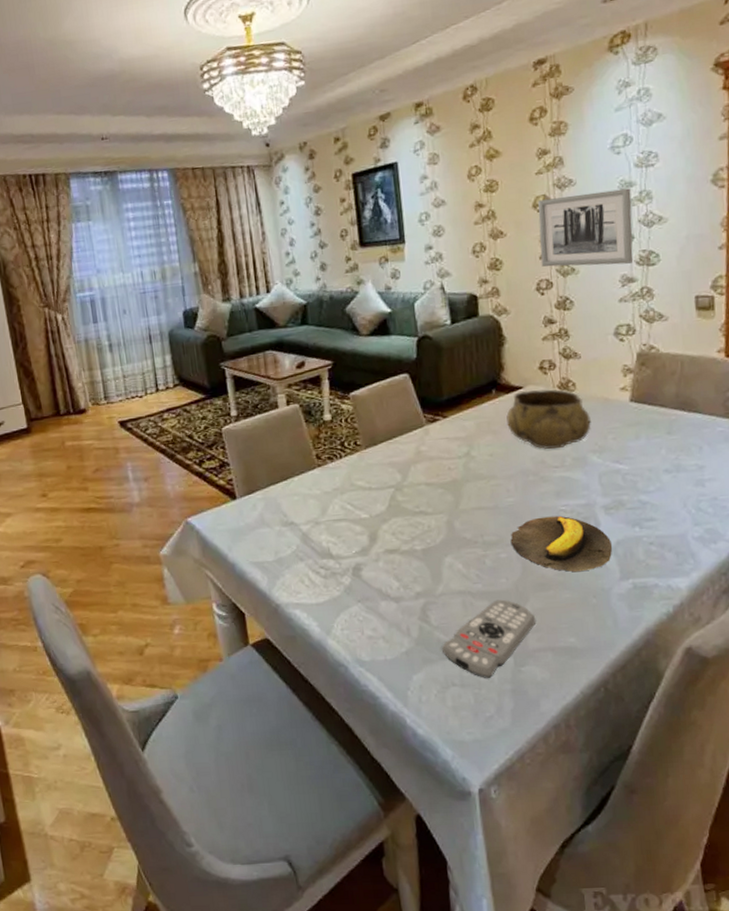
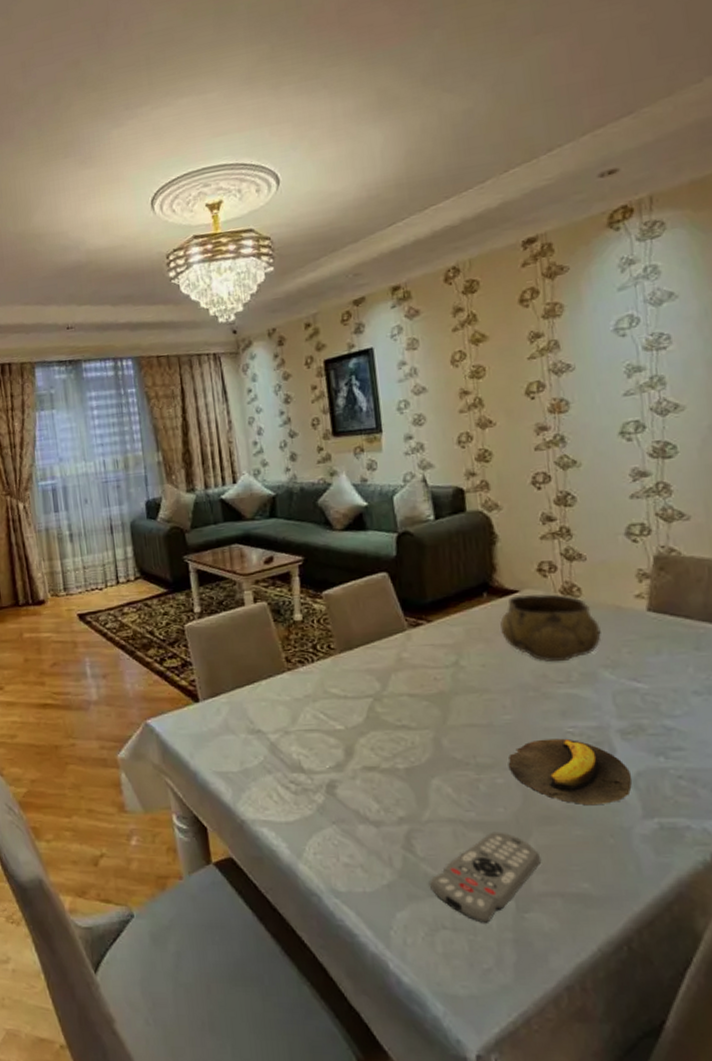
wall art: present [538,188,634,267] -> none [531,373,646,459]

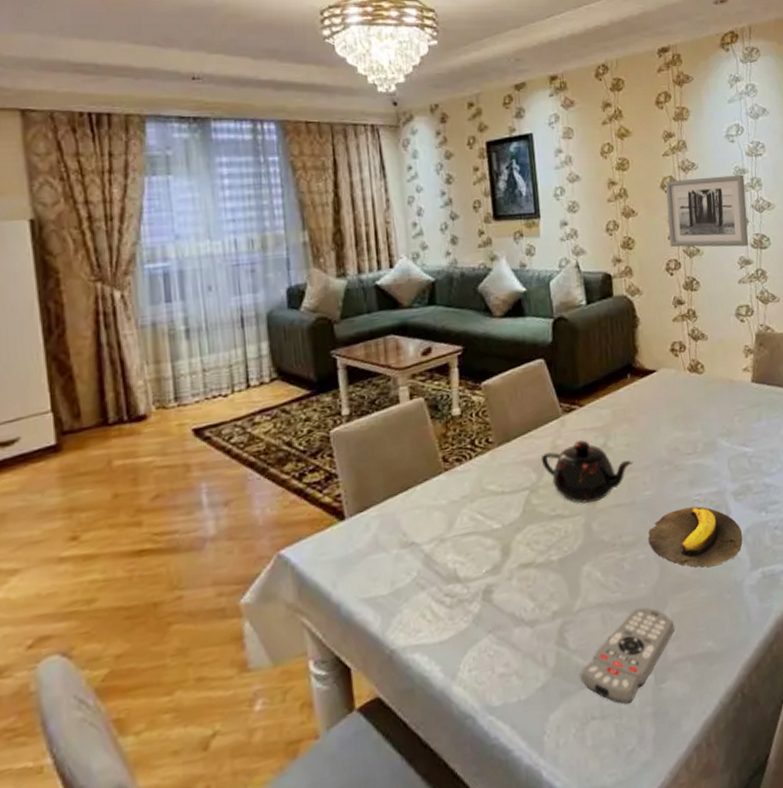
teapot: none [384,656,491,718] -> present [540,440,634,504]
decorative bowl: present [500,594,602,662] -> none [641,371,720,436]
wall art: none [531,373,646,459] -> present [665,174,749,248]

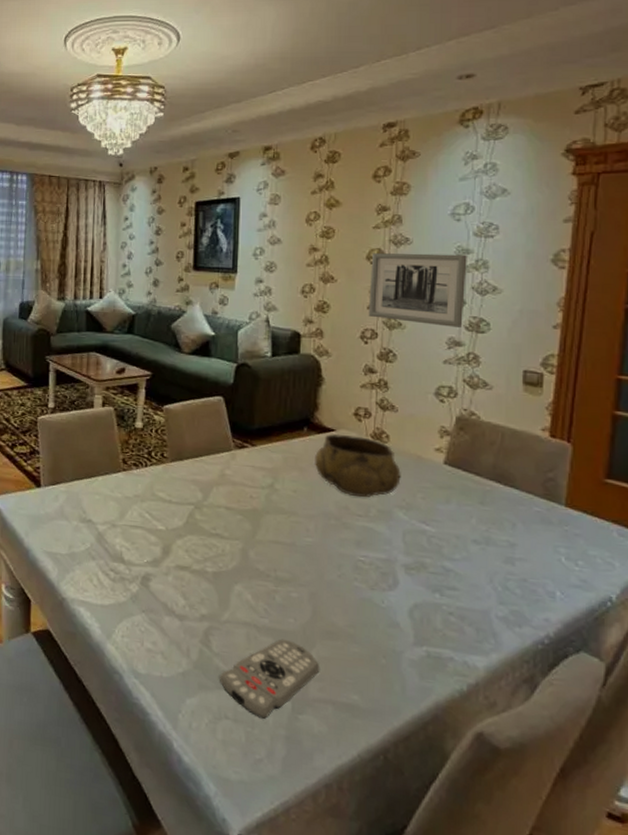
teapot: present [540,440,634,504] -> none [208,475,299,533]
decorative bowl: none [641,371,720,436] -> present [315,433,401,498]
banana: present [648,506,743,568] -> none [303,563,410,628]

